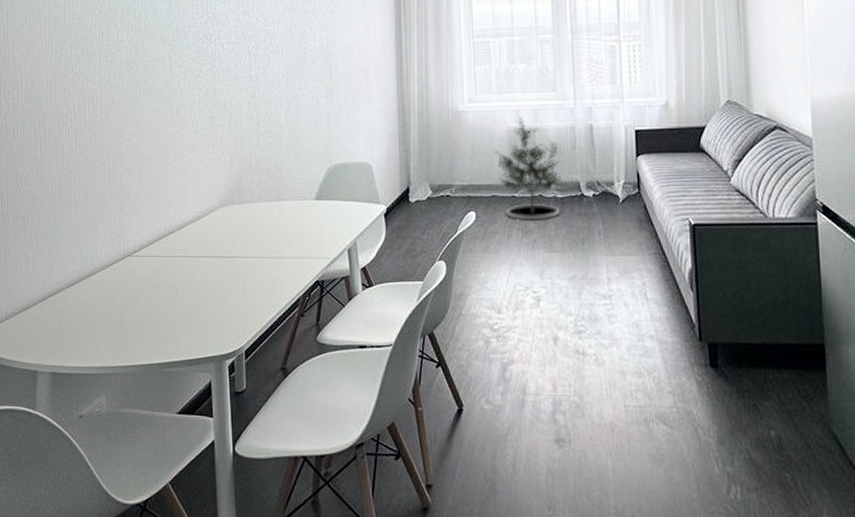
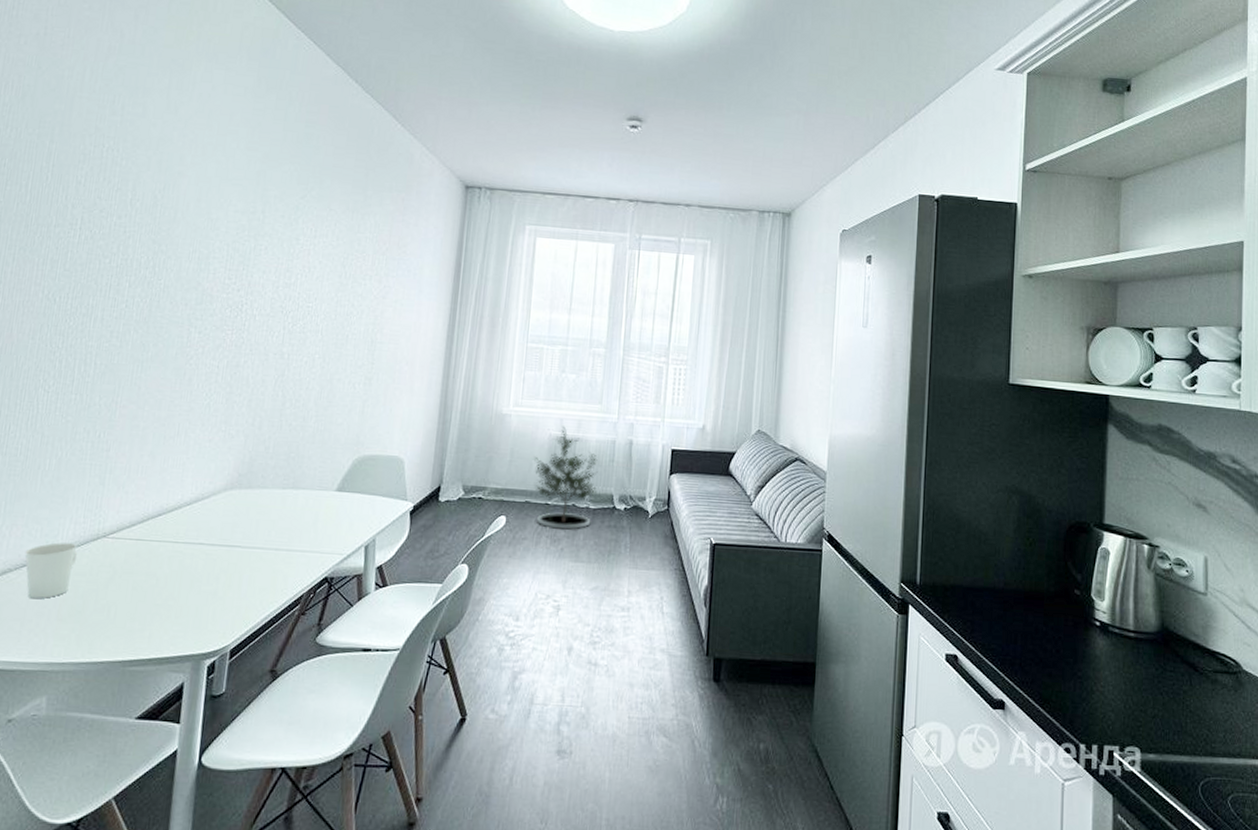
cup: none [71,263,112,313] -> present [25,542,78,599]

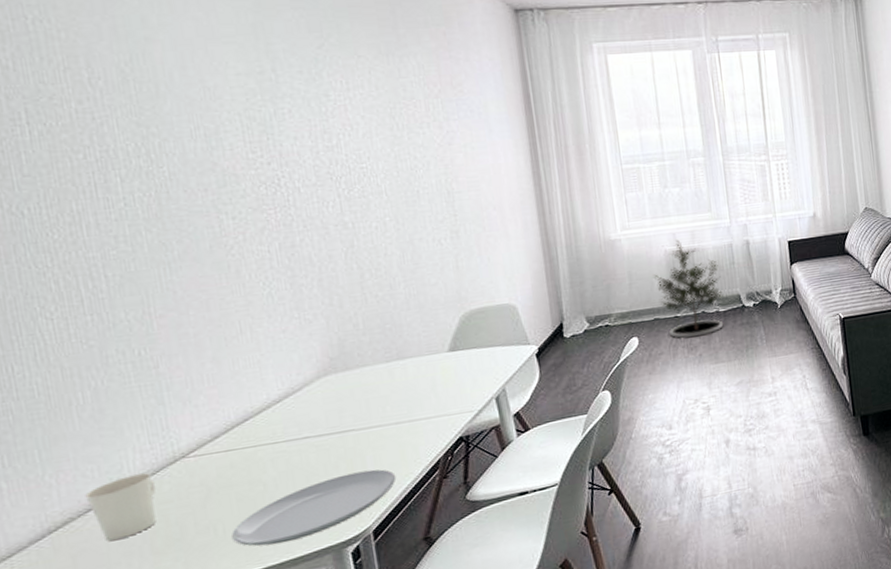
plate: none [119,587,263,640] -> present [232,469,397,546]

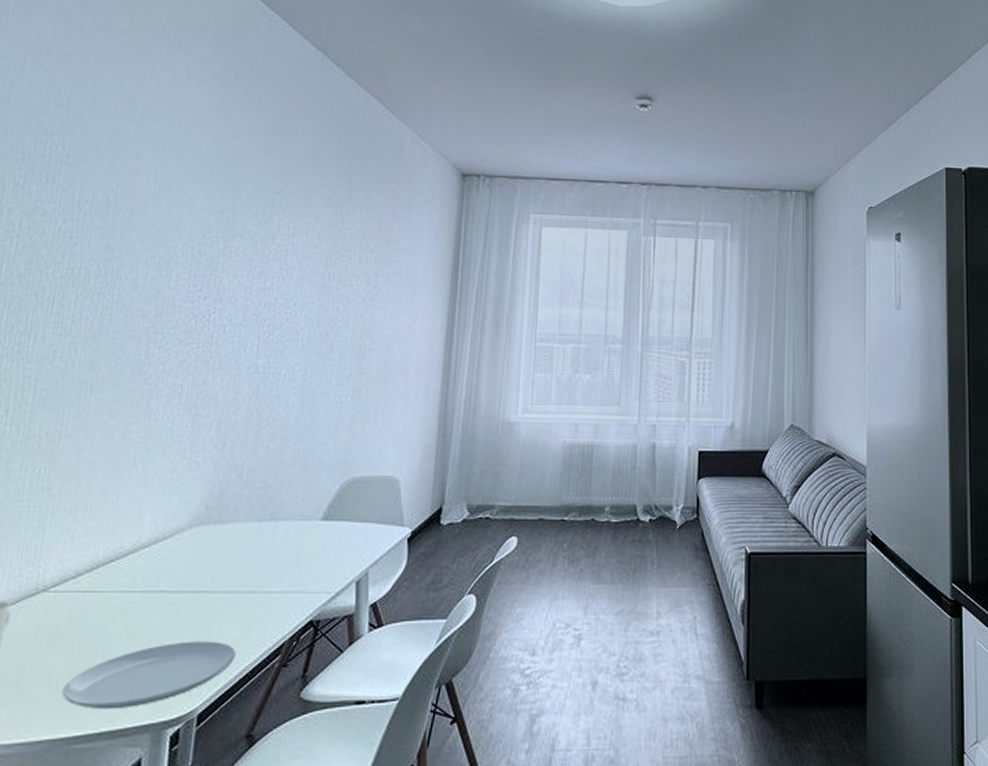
potted tree: present [653,239,724,338] -> none [546,432,619,548]

